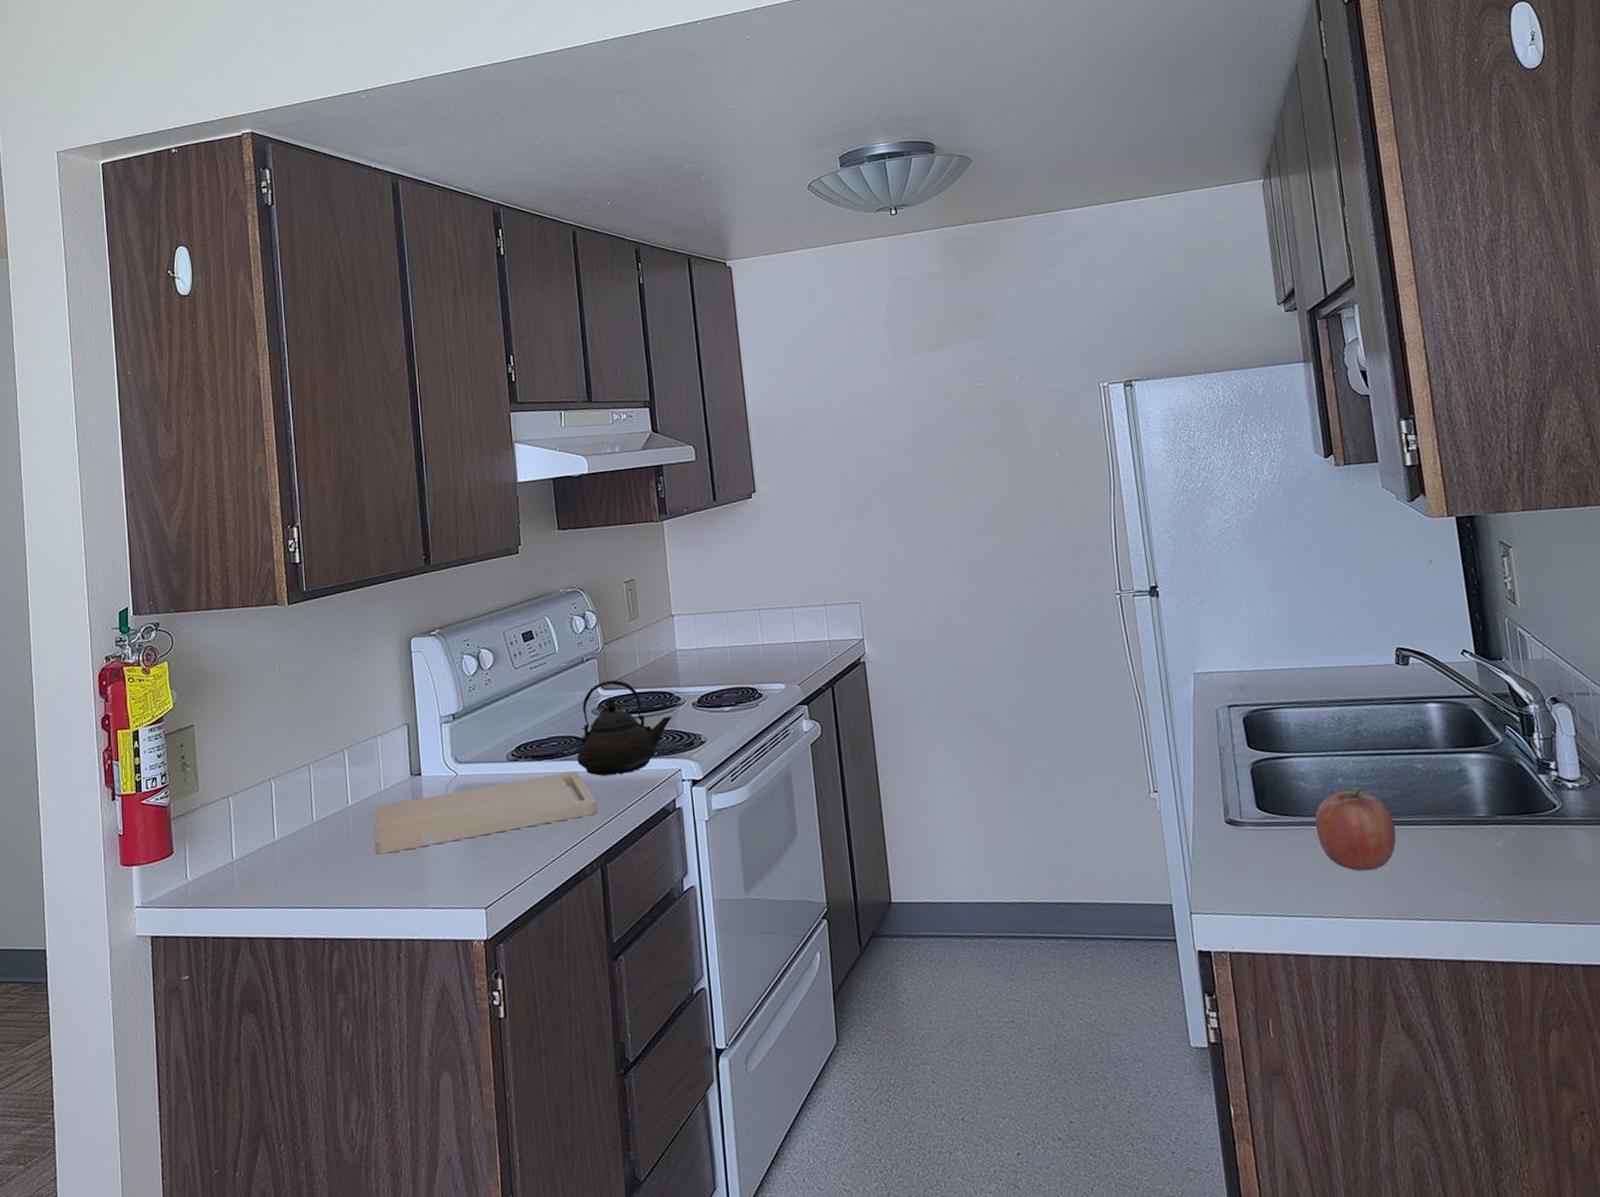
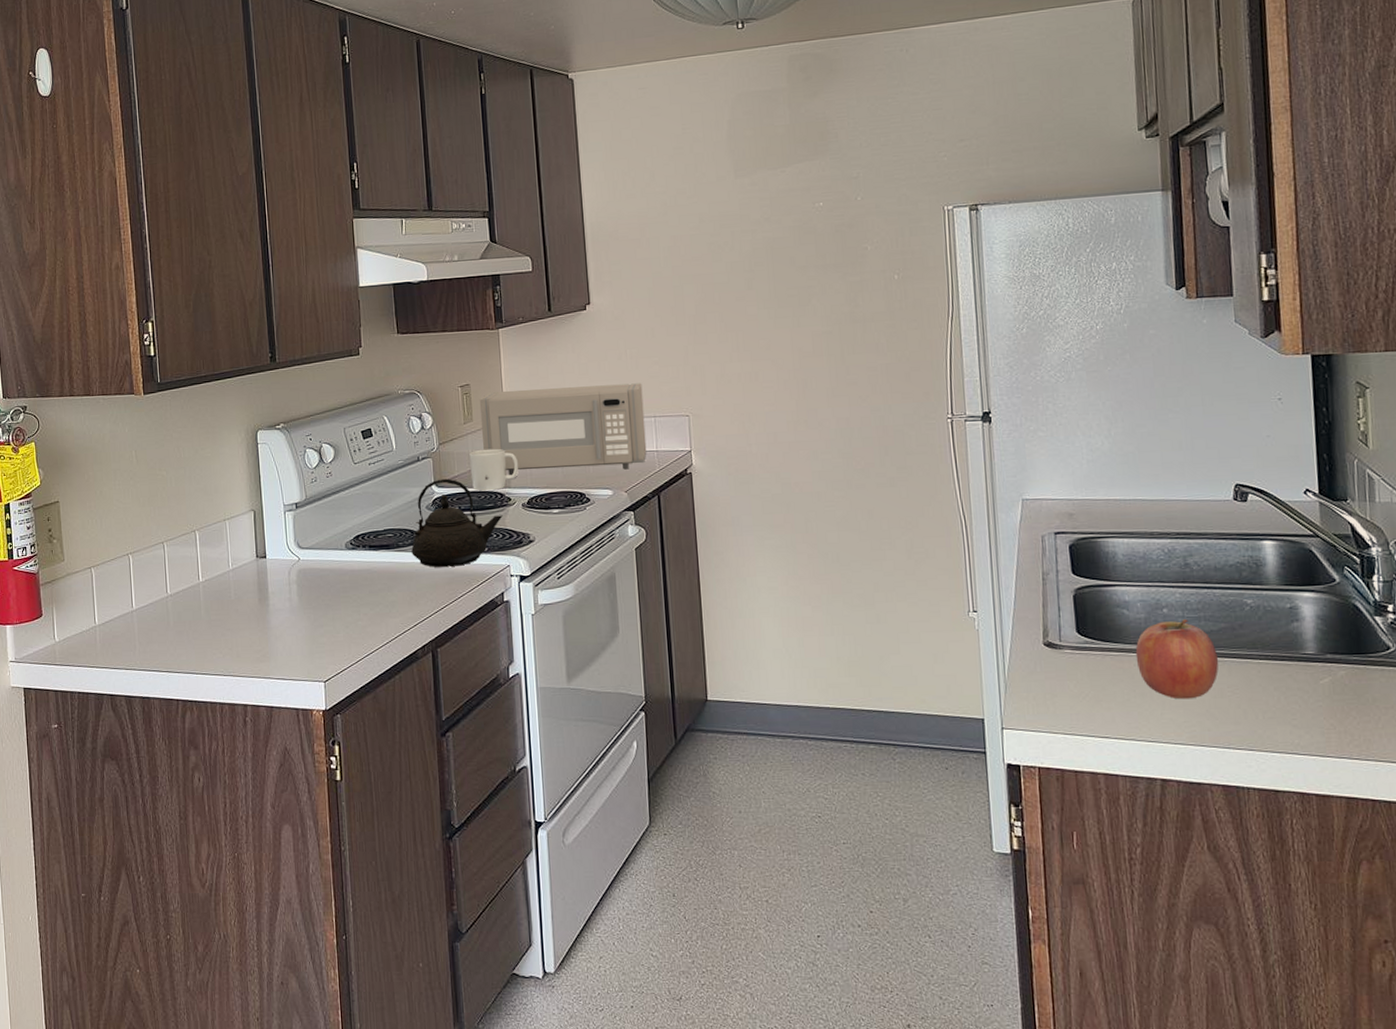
cutting board: present [374,771,598,854] -> none [223,562,430,628]
mug: none [634,645,688,692] -> present [468,448,519,491]
microwave: none [644,571,819,674] -> present [479,383,647,476]

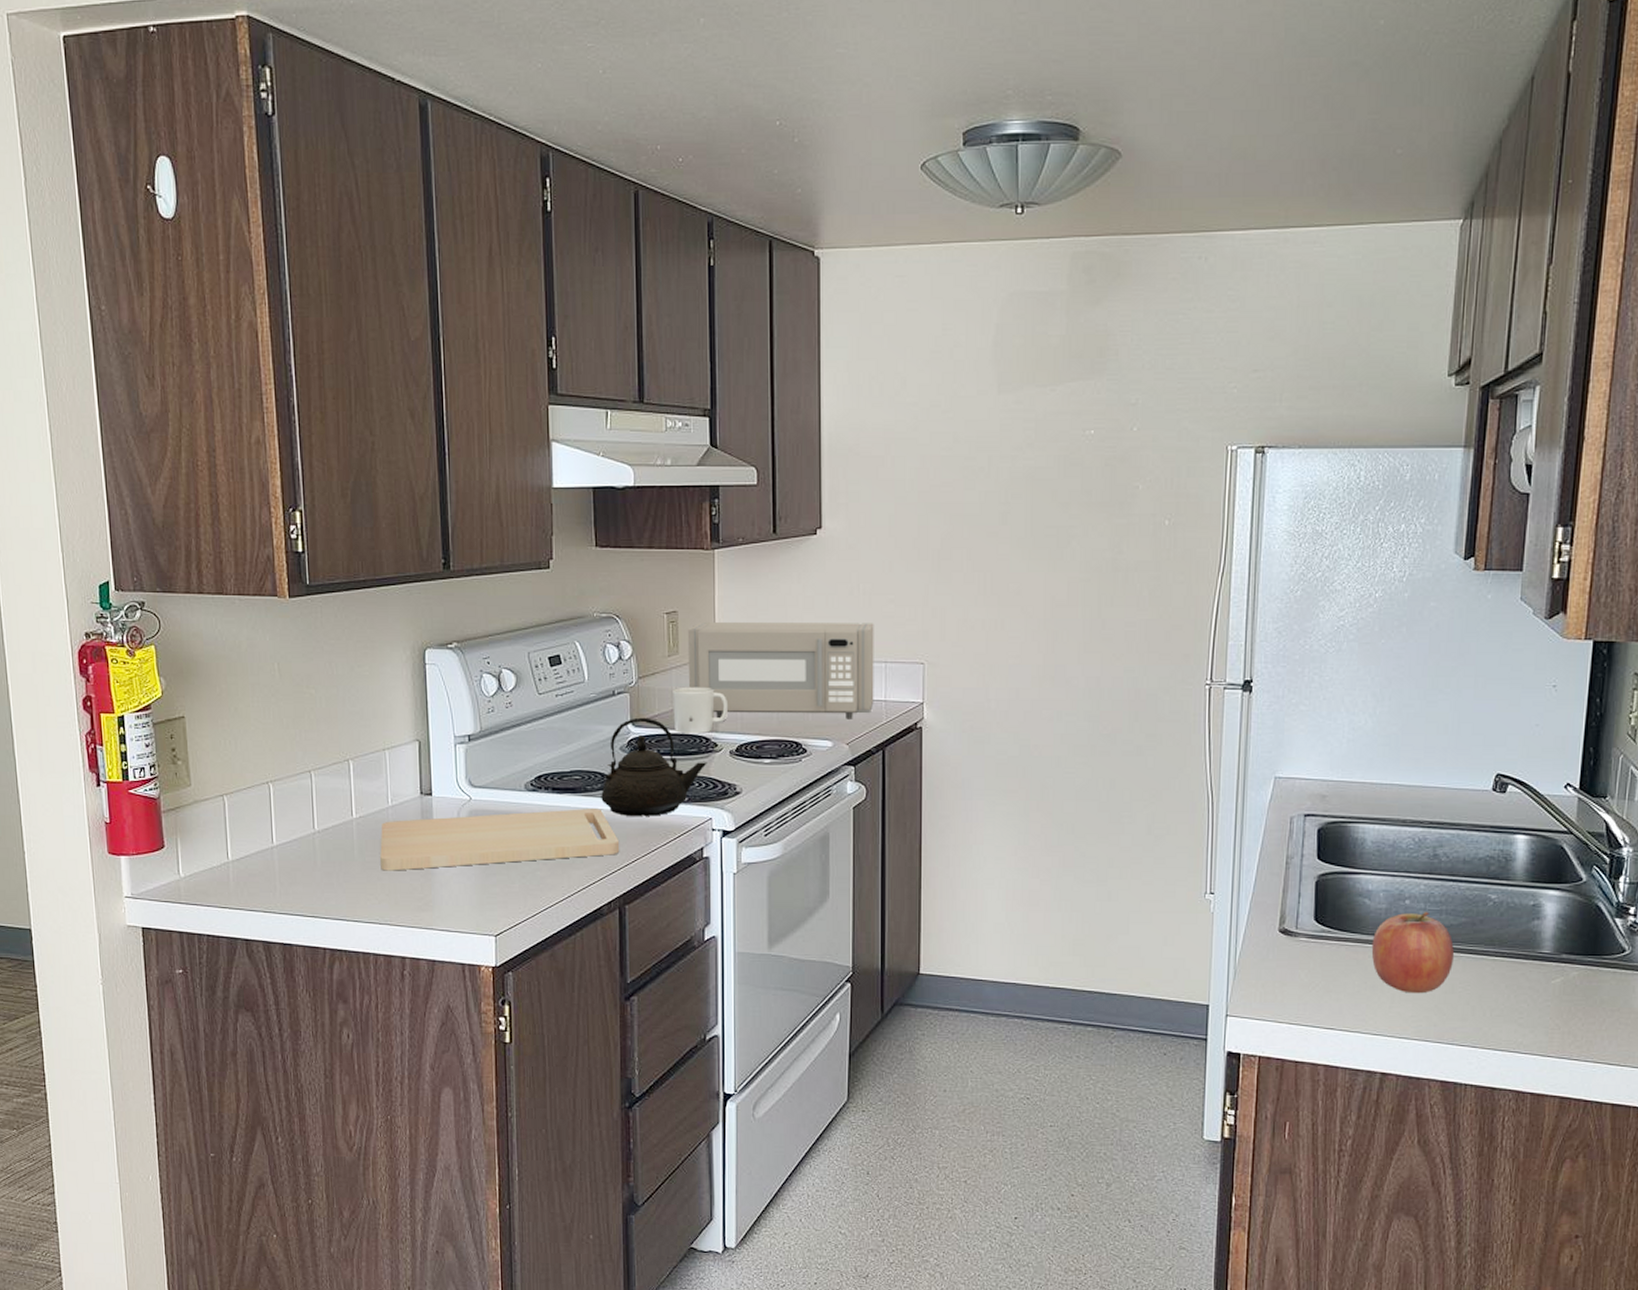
cutting board: none [223,562,430,628] -> present [380,809,620,871]

